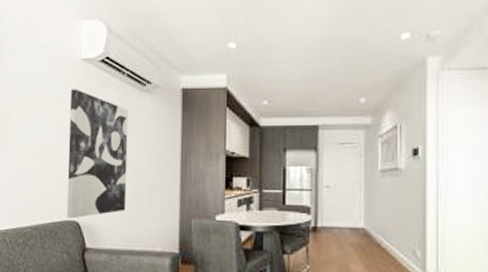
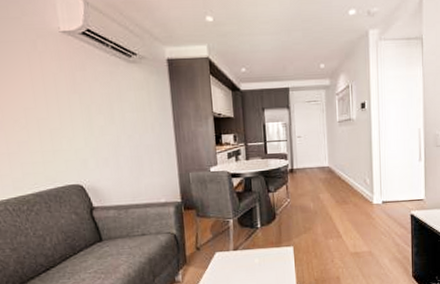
wall art: present [66,89,128,219] -> none [54,61,128,183]

